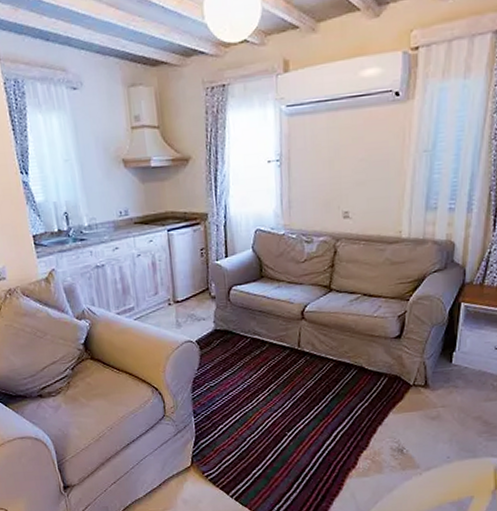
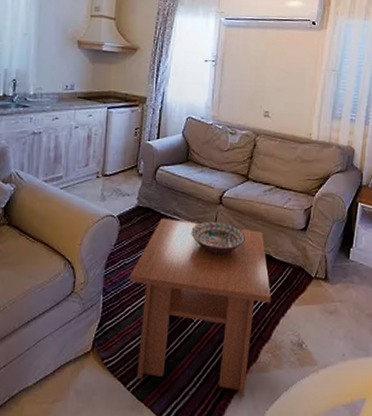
coffee table: none [217,338,366,499] -> present [129,218,271,397]
decorative bowl: none [274,337,333,370] -> present [191,221,245,254]

